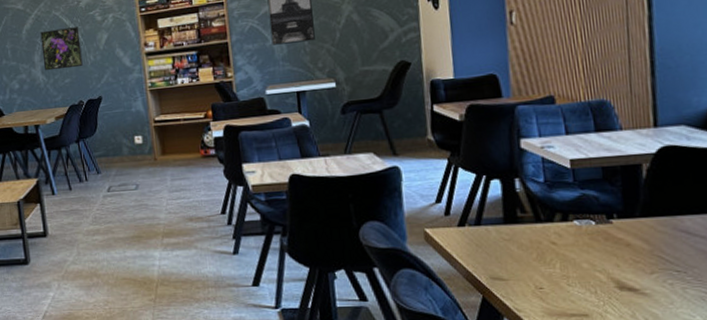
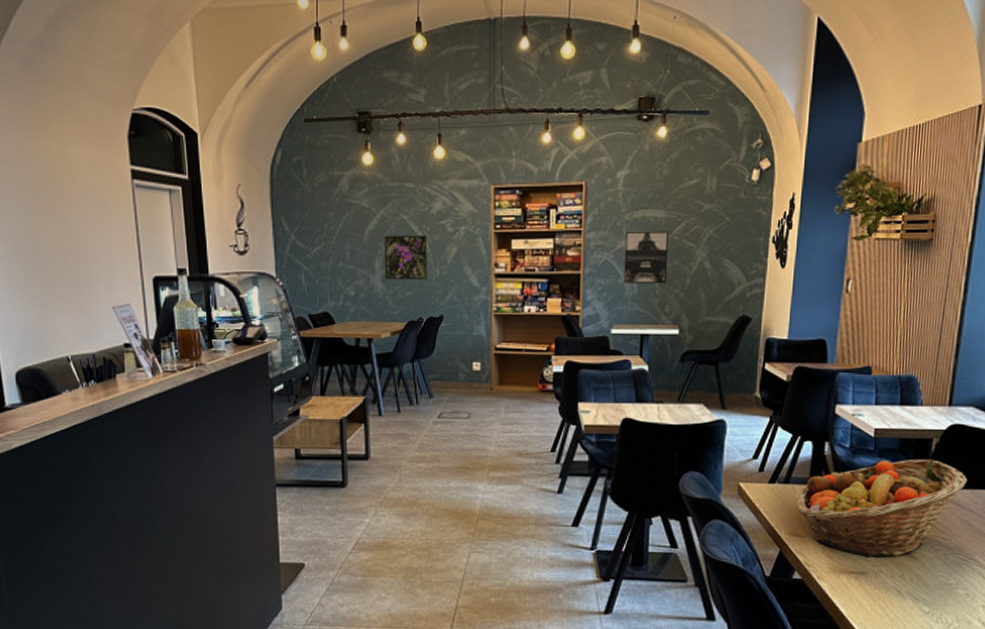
fruit basket: none [492,185,694,298] -> present [796,459,968,557]

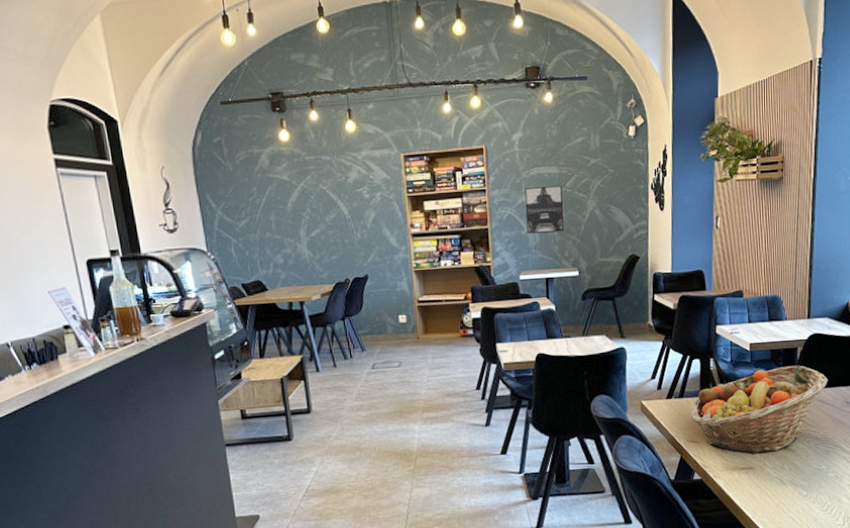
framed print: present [384,235,427,281] -> none [306,203,350,247]

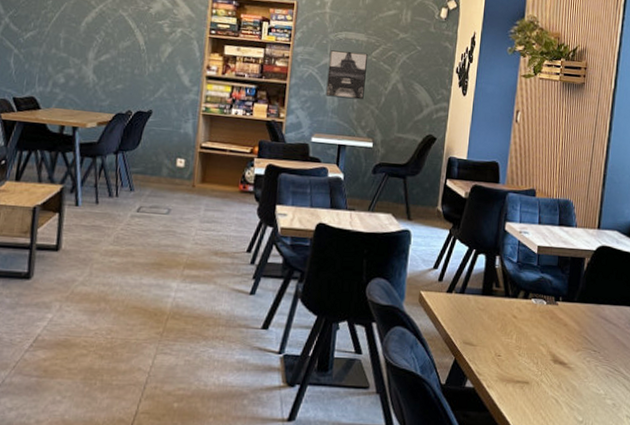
fruit basket: present [690,365,828,454] -> none [470,276,613,368]

